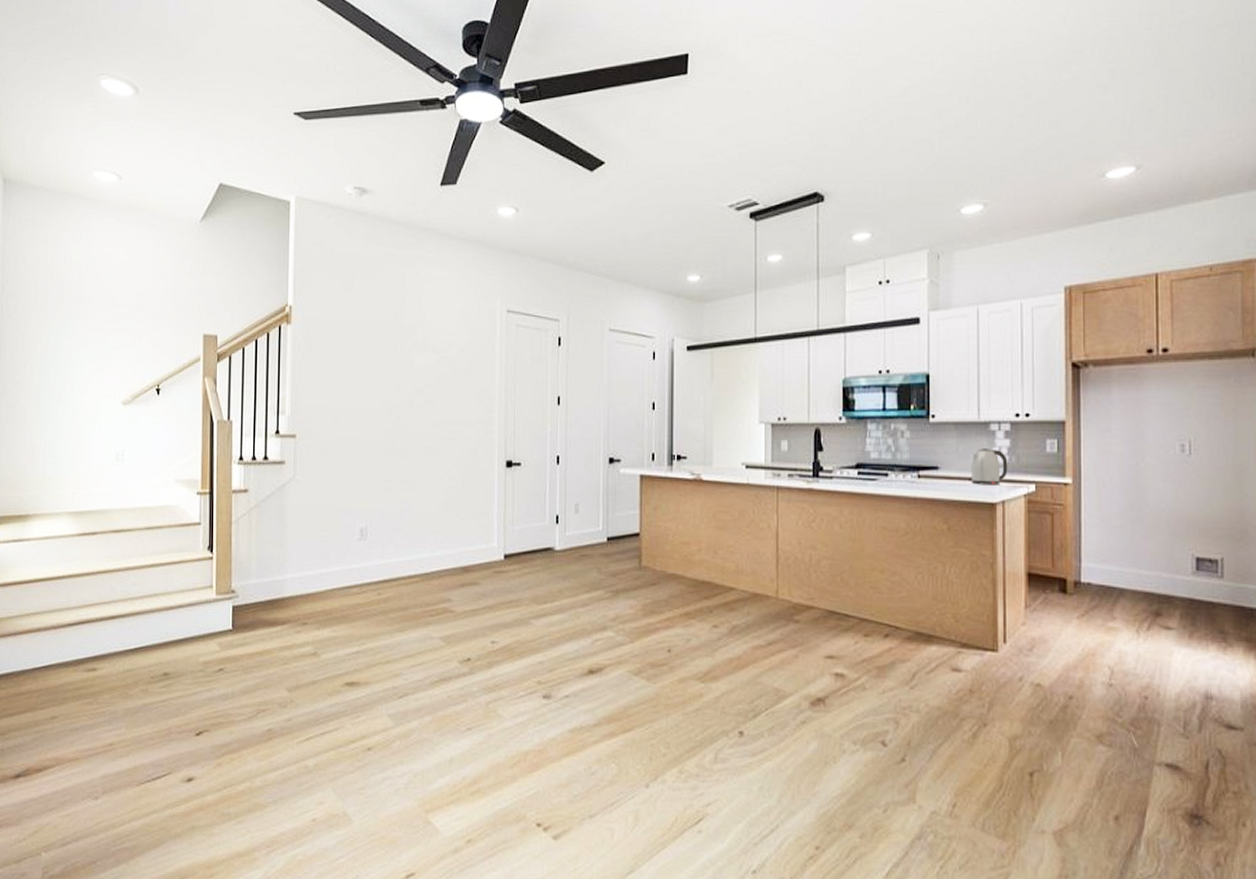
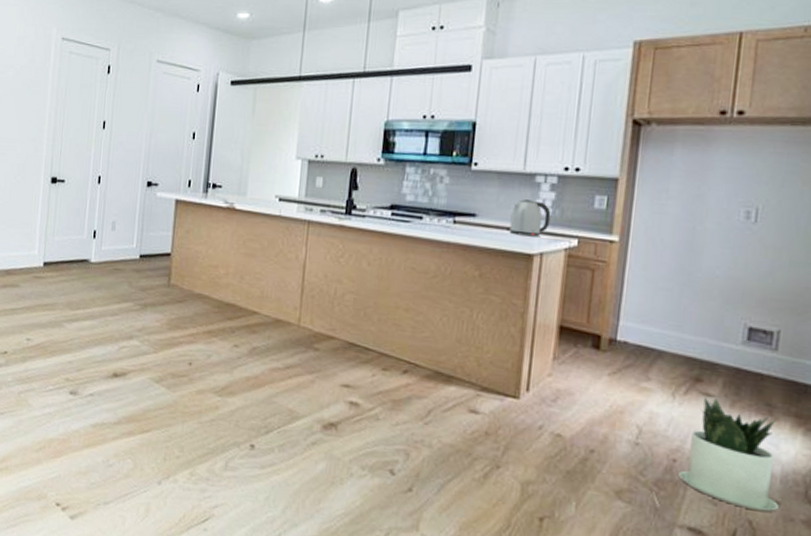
planter: none [1151,631,1242,740] -> present [678,397,778,513]

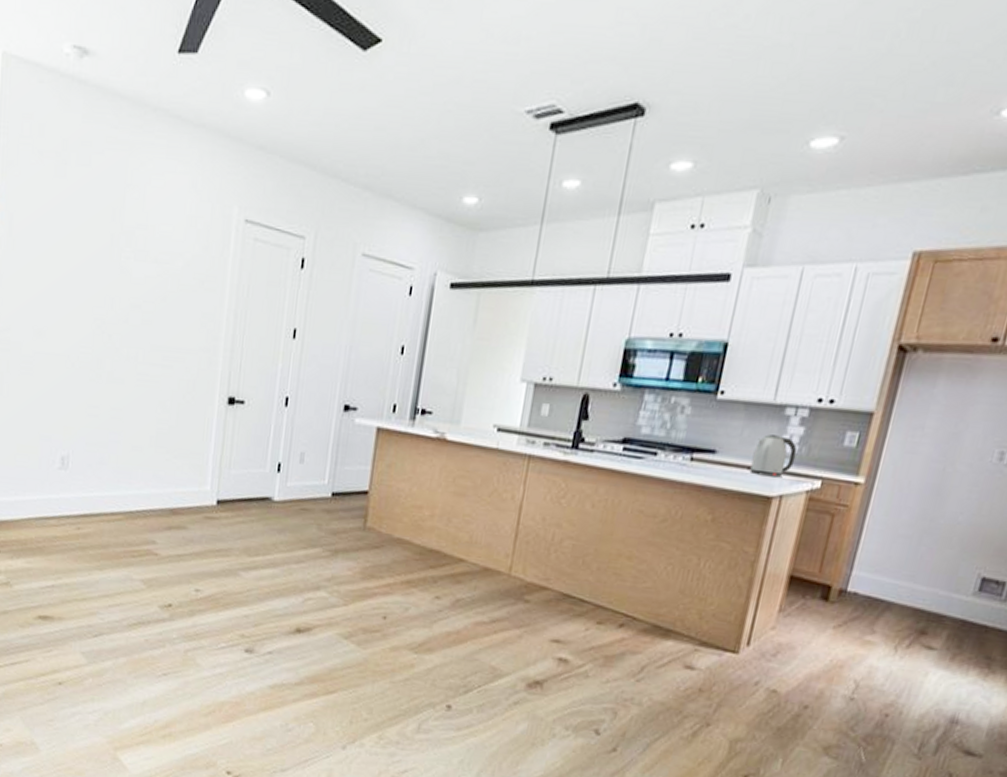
planter: present [678,397,778,513] -> none [888,650,992,765]

